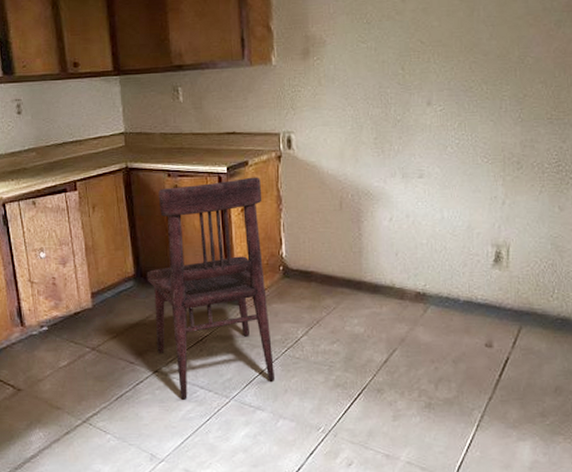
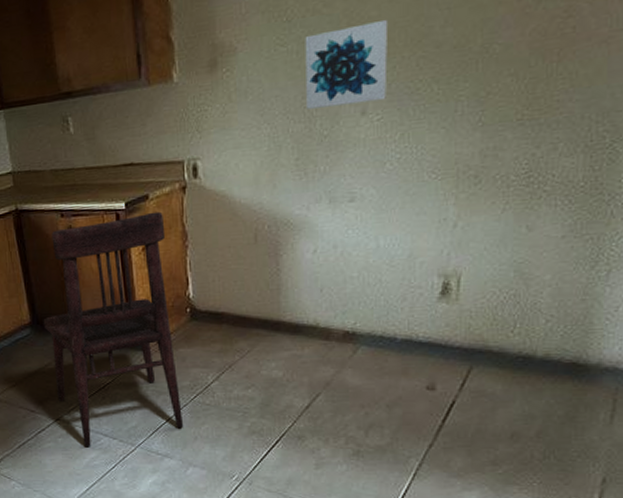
wall art: none [381,30,447,97] -> present [305,20,389,109]

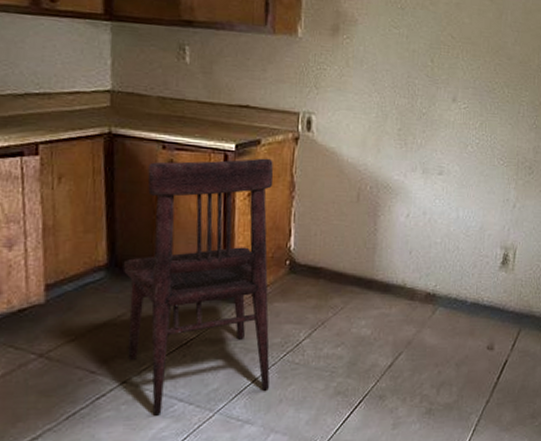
wall art: present [305,20,389,109] -> none [411,25,477,93]

